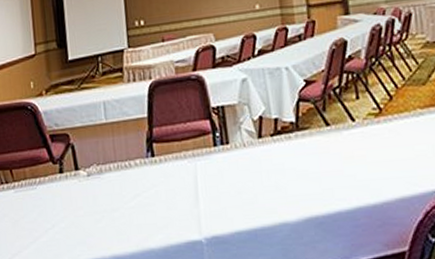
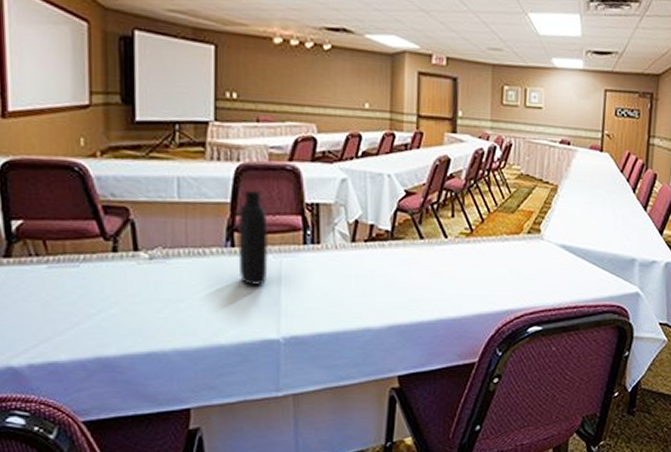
bottle: none [155,103,186,191] -> present [238,191,268,286]

